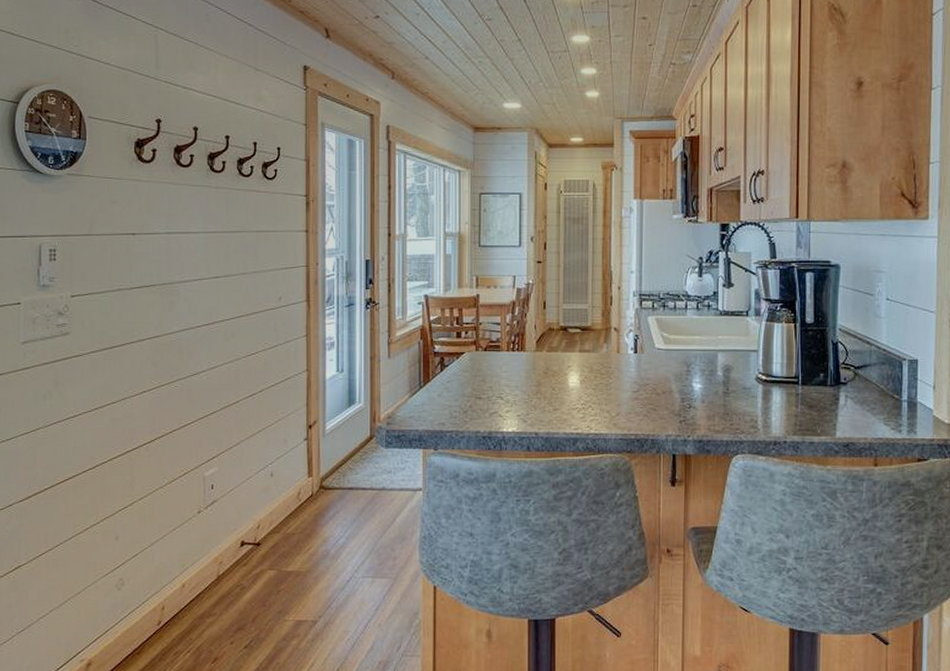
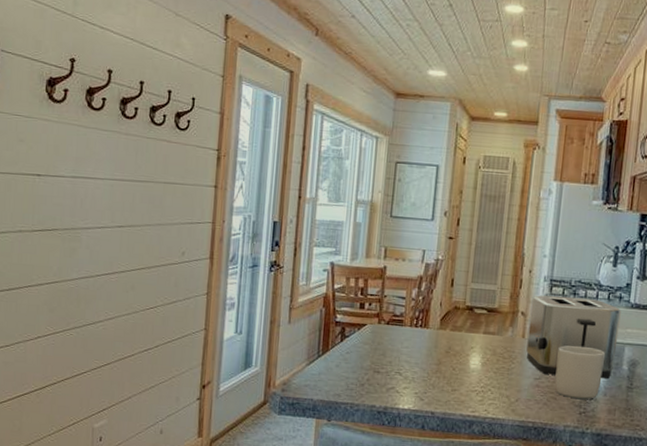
toaster: none [622,309,711,386] -> present [526,295,621,378]
mug: none [653,356,700,407] -> present [554,345,606,399]

